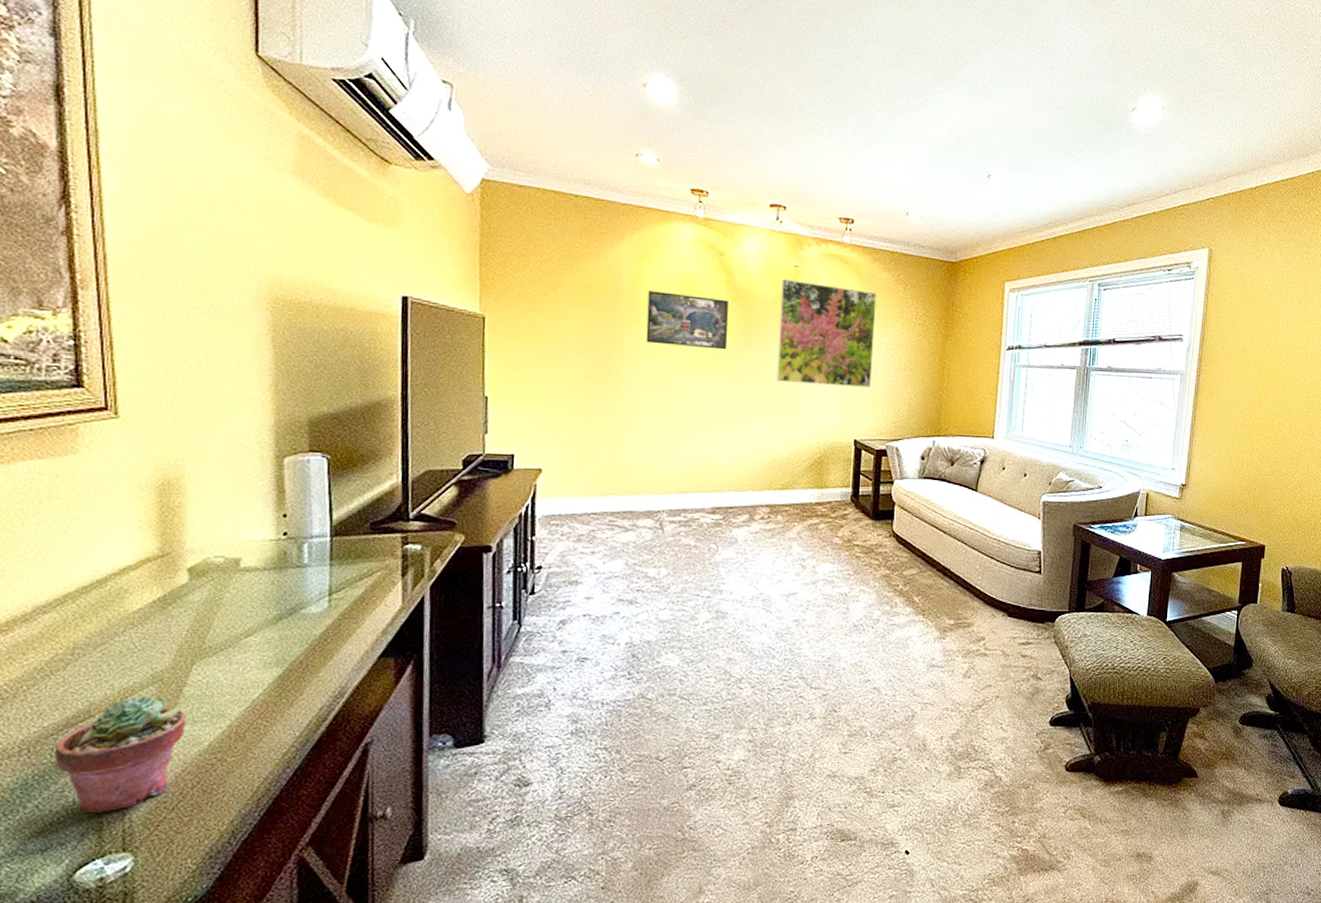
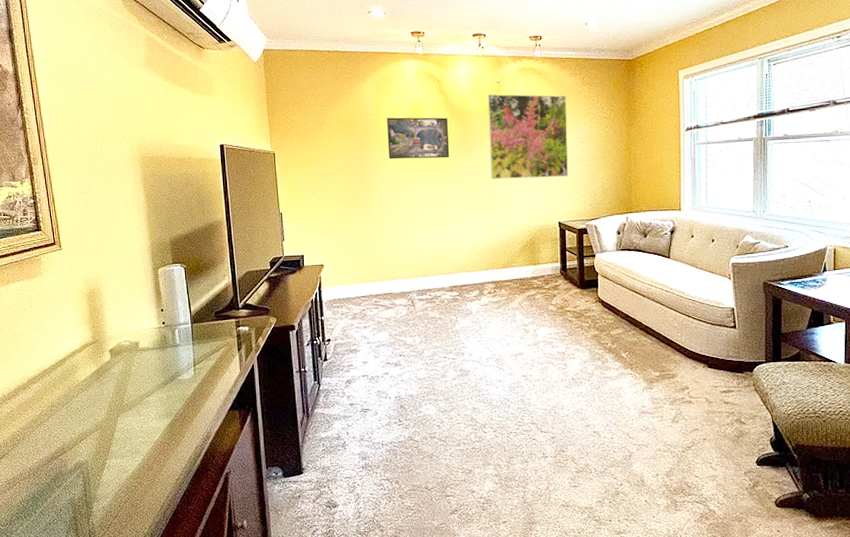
potted succulent: present [55,696,186,814] -> none [48,438,118,518]

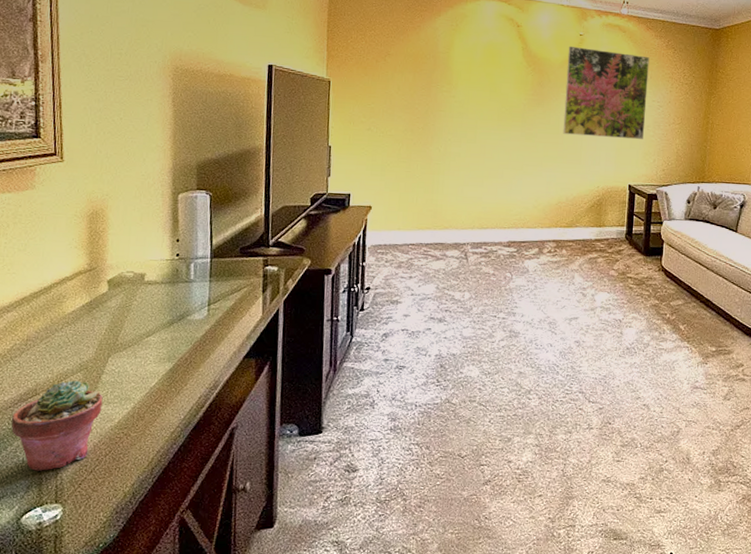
potted succulent: none [48,438,118,518] -> present [11,380,103,471]
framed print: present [387,117,450,160] -> none [456,57,525,107]

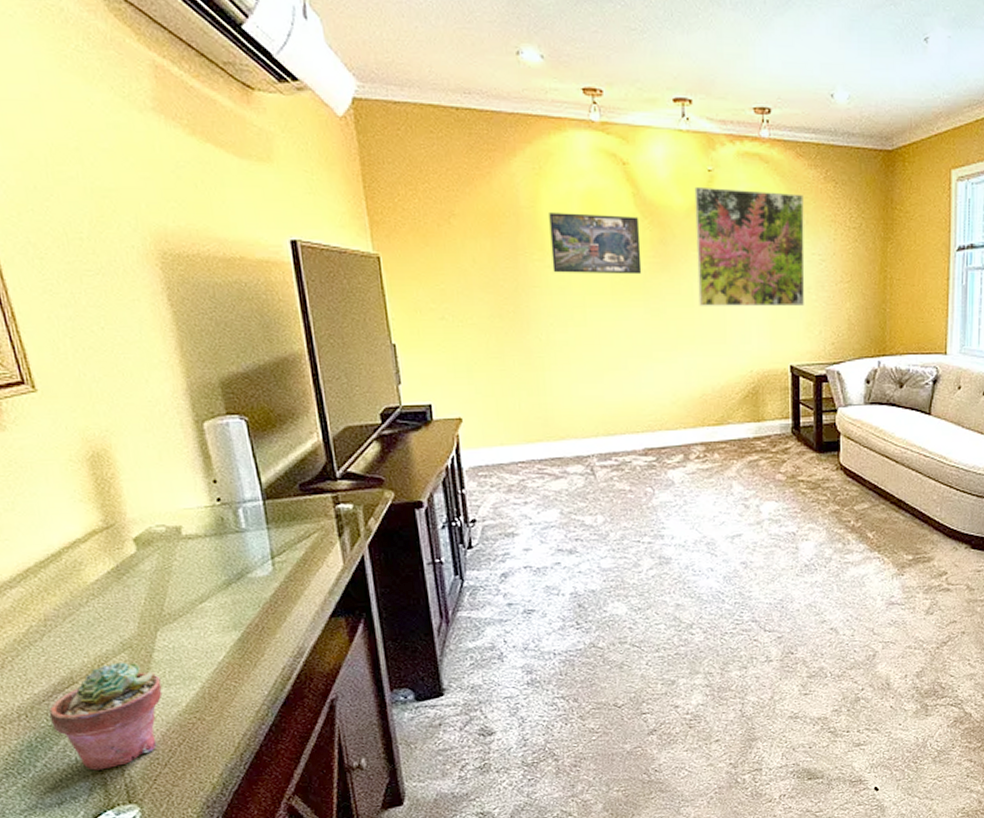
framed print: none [456,57,525,107] -> present [549,213,642,275]

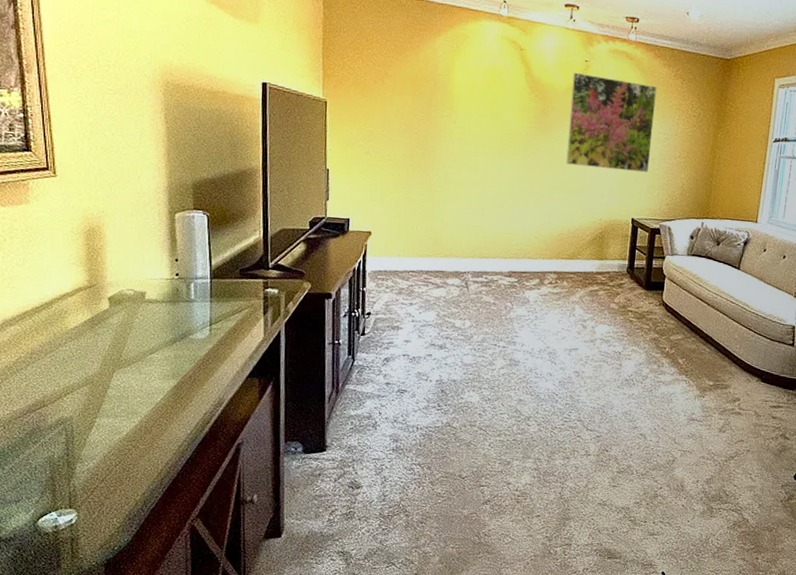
potted succulent: present [49,662,163,771] -> none [22,393,110,478]
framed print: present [549,213,642,275] -> none [456,81,528,135]

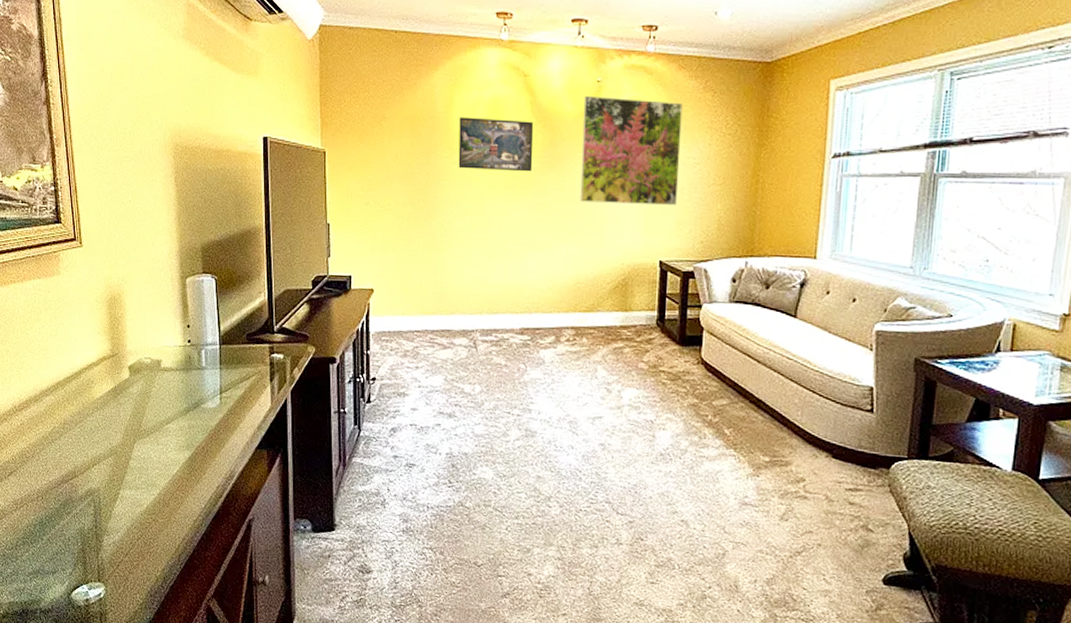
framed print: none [456,81,528,135] -> present [458,117,534,172]

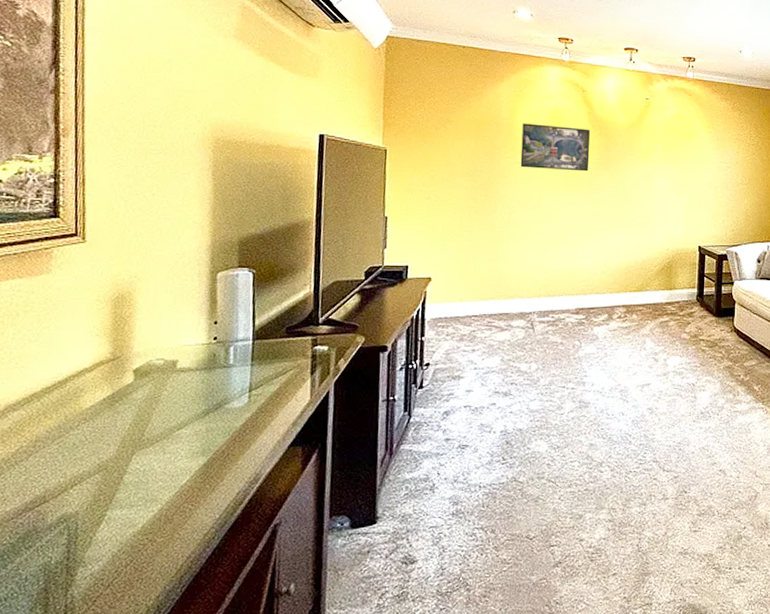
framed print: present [580,96,683,205] -> none [631,110,716,200]

